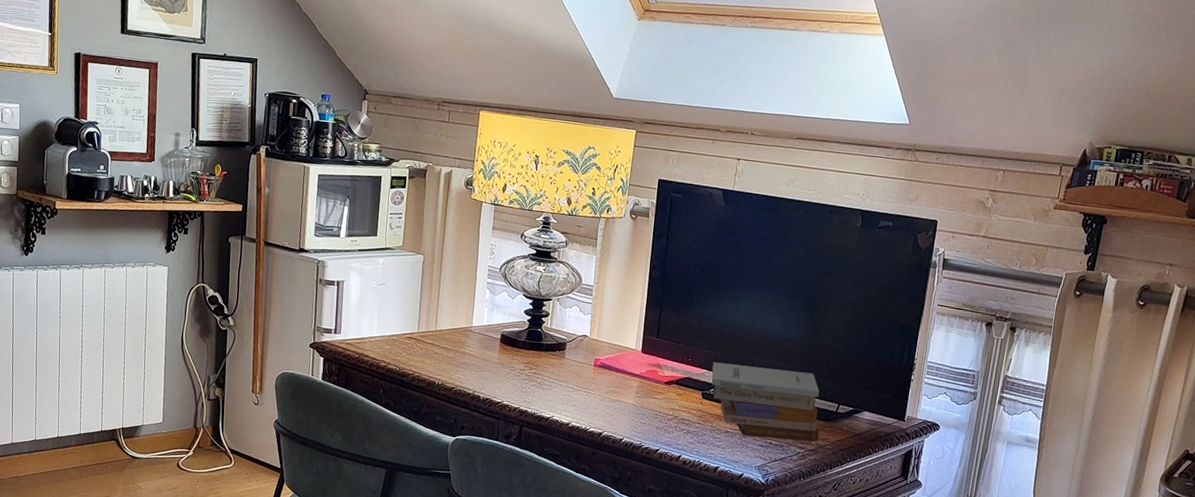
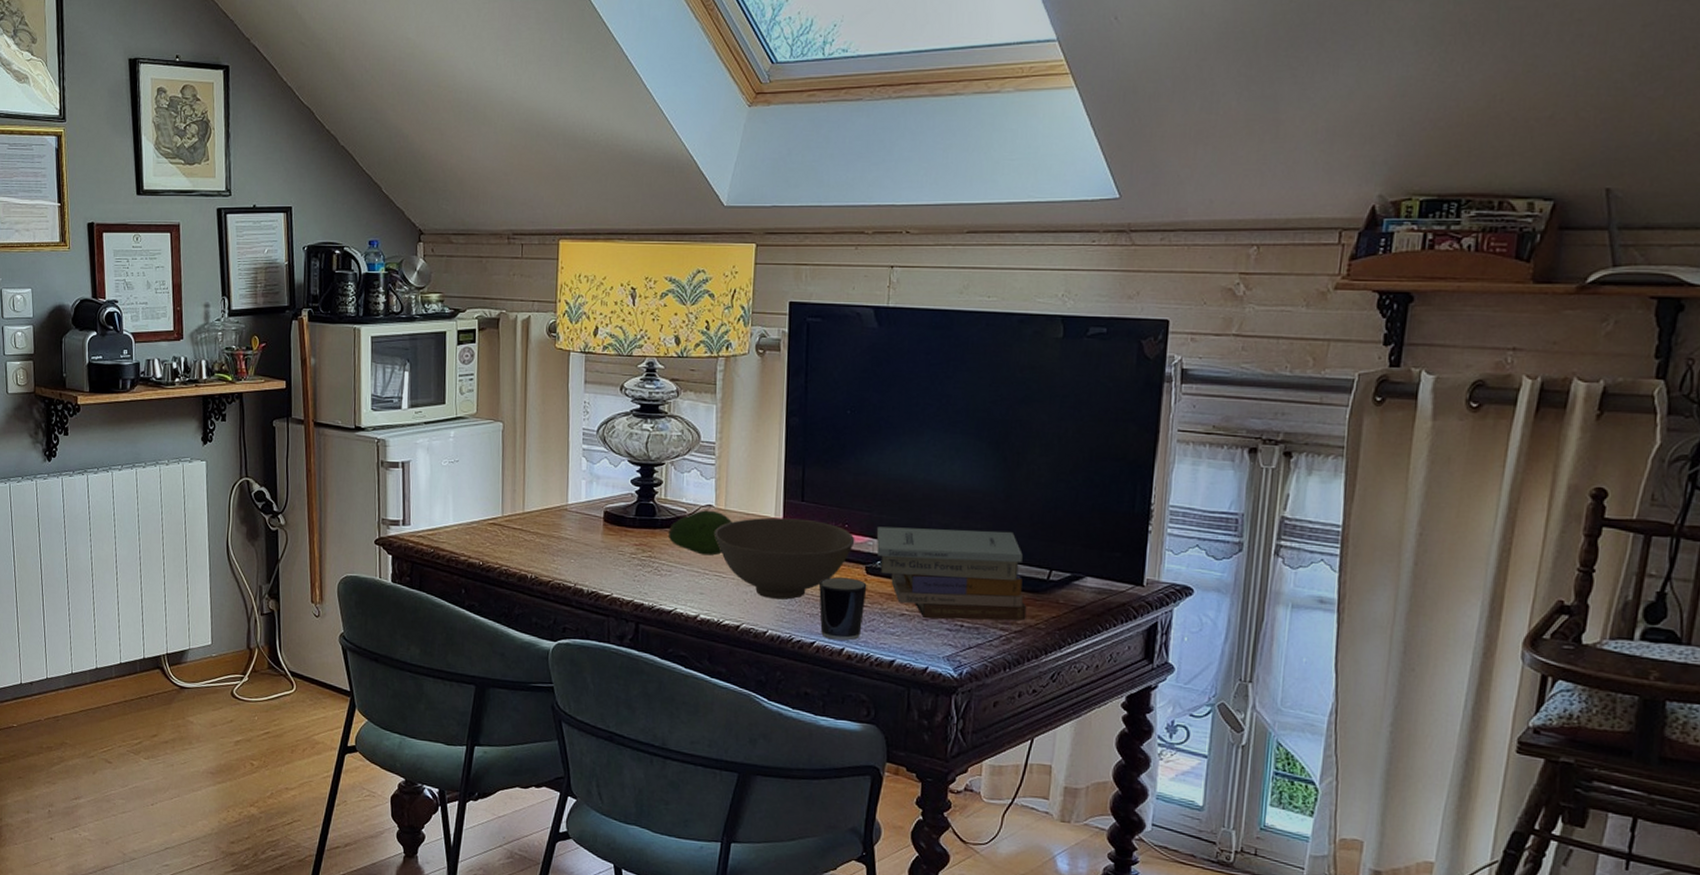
fruit: none [551,339,602,376] -> present [669,510,732,556]
bowl: none [587,348,696,415] -> present [715,517,855,600]
mug: none [664,399,702,450] -> present [819,577,867,641]

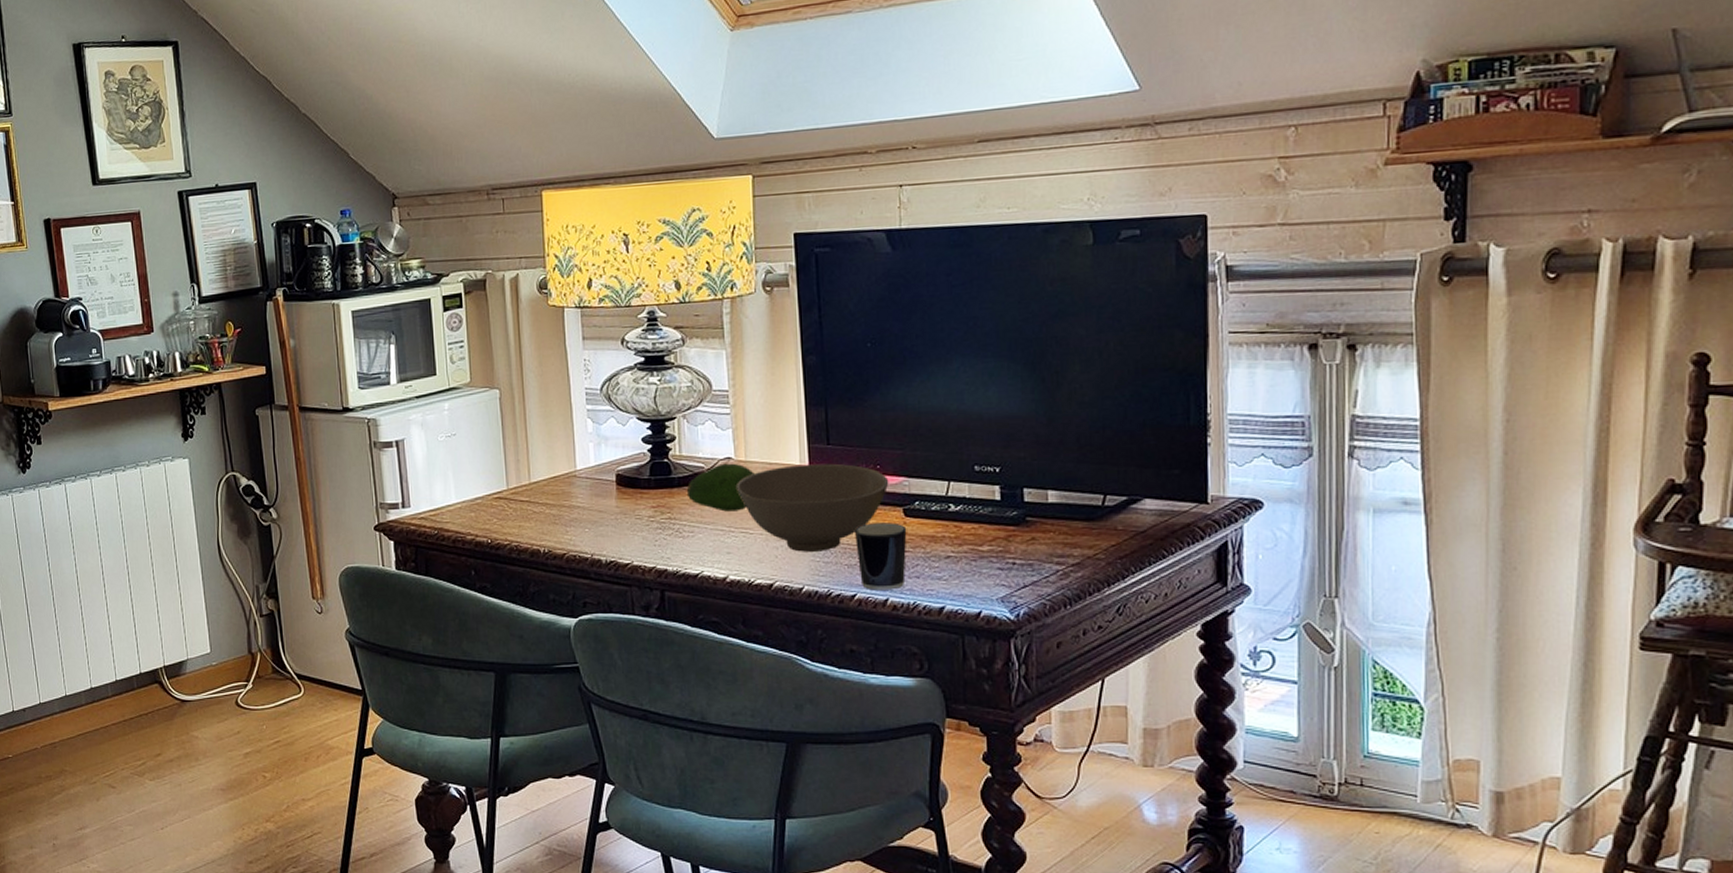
books: present [876,526,1027,621] -> none [911,457,1083,559]

